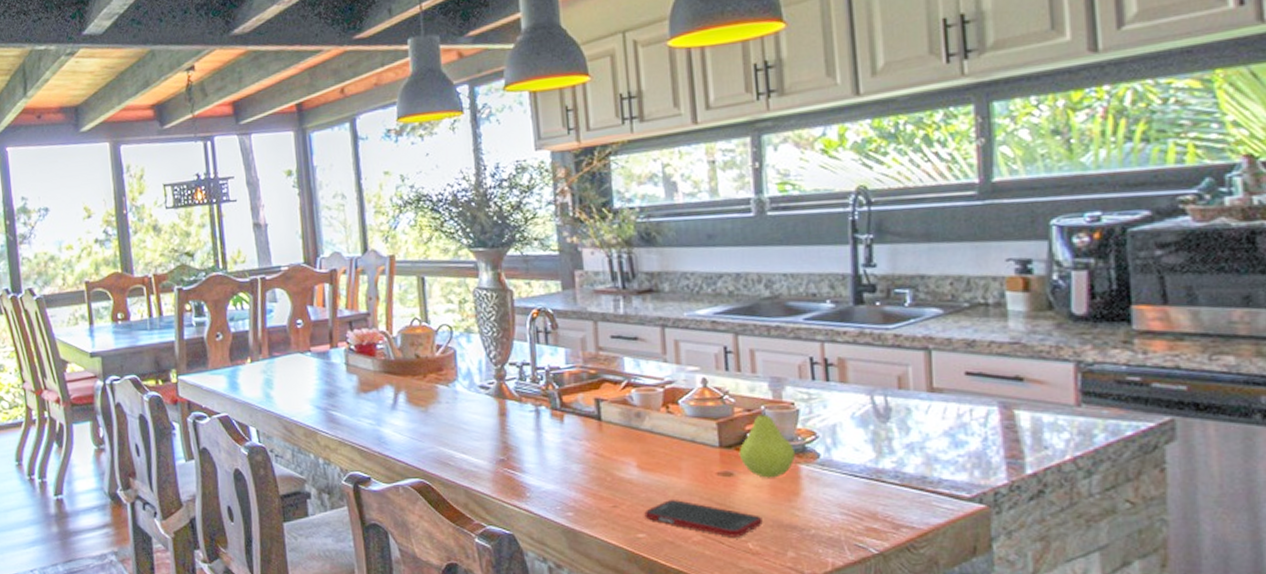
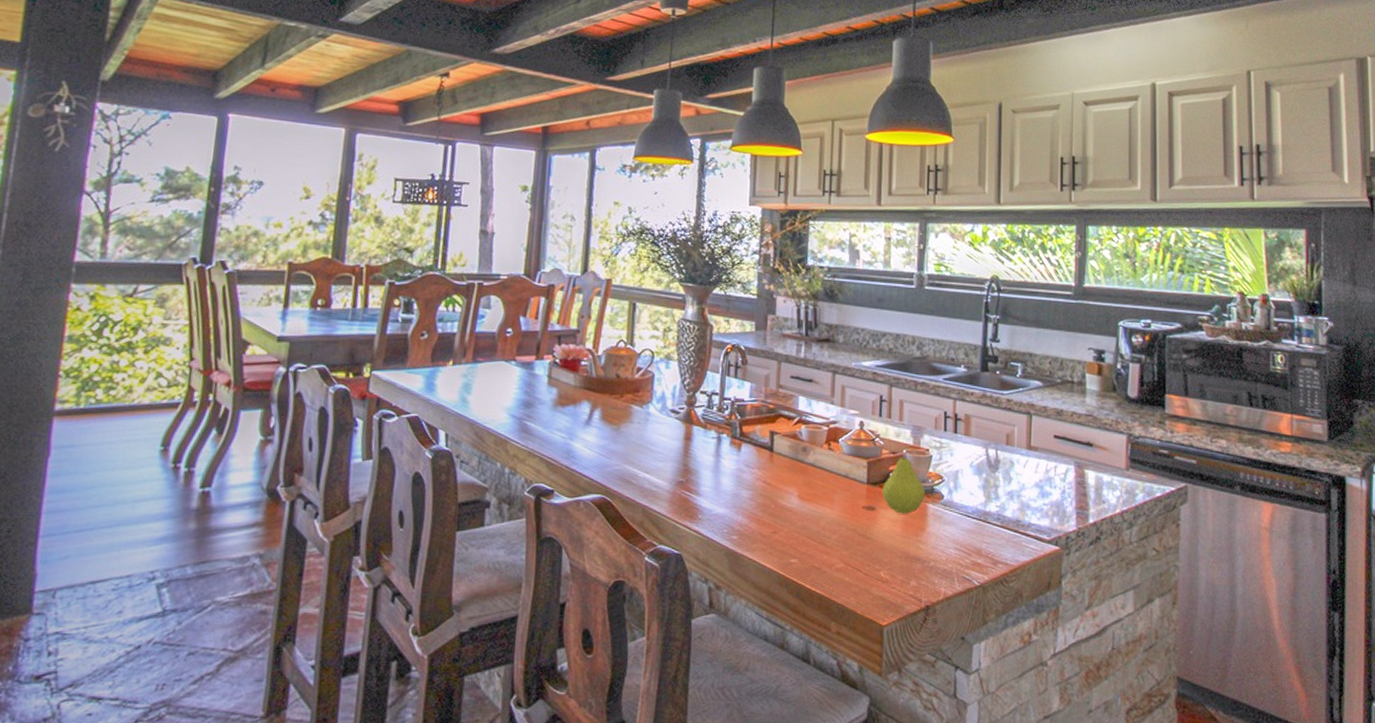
cell phone: present [644,500,763,537] -> none [798,529,894,566]

